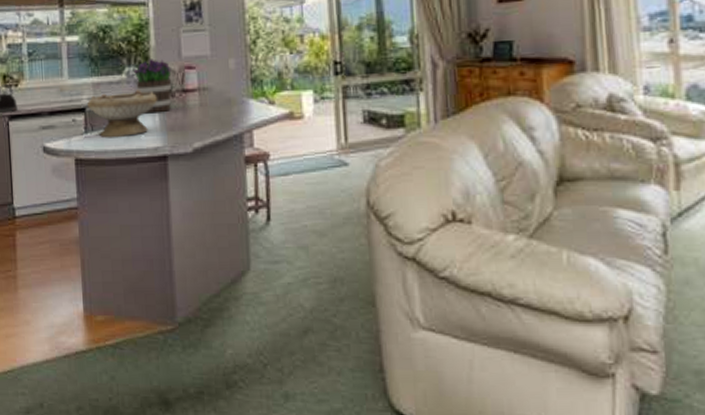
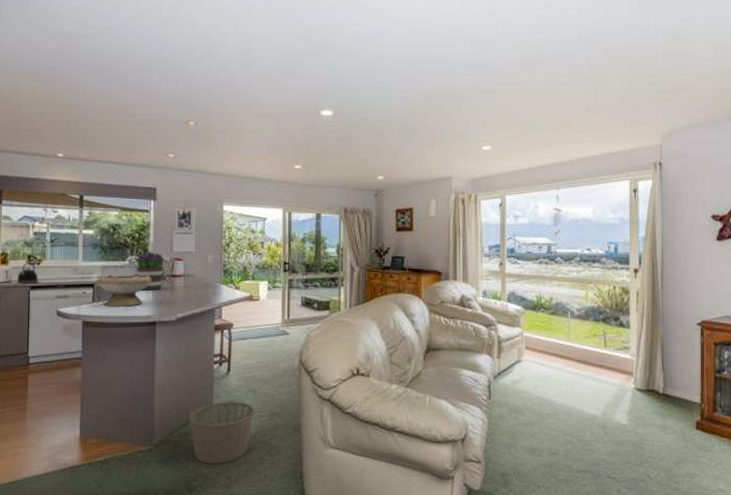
basket: none [220,263,309,351] -> present [189,401,255,464]

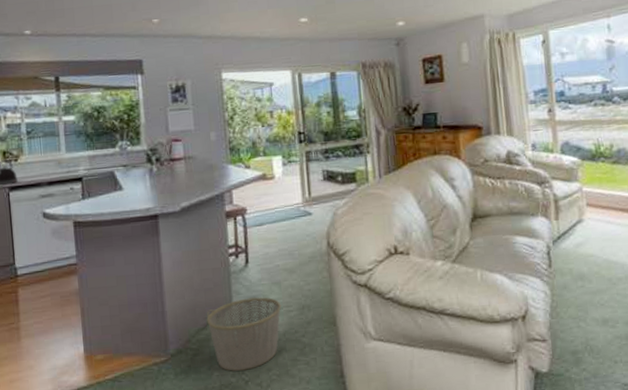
bowl: present [95,273,151,307] -> none [83,160,148,203]
bouquet: present [135,251,164,291] -> none [126,134,161,180]

